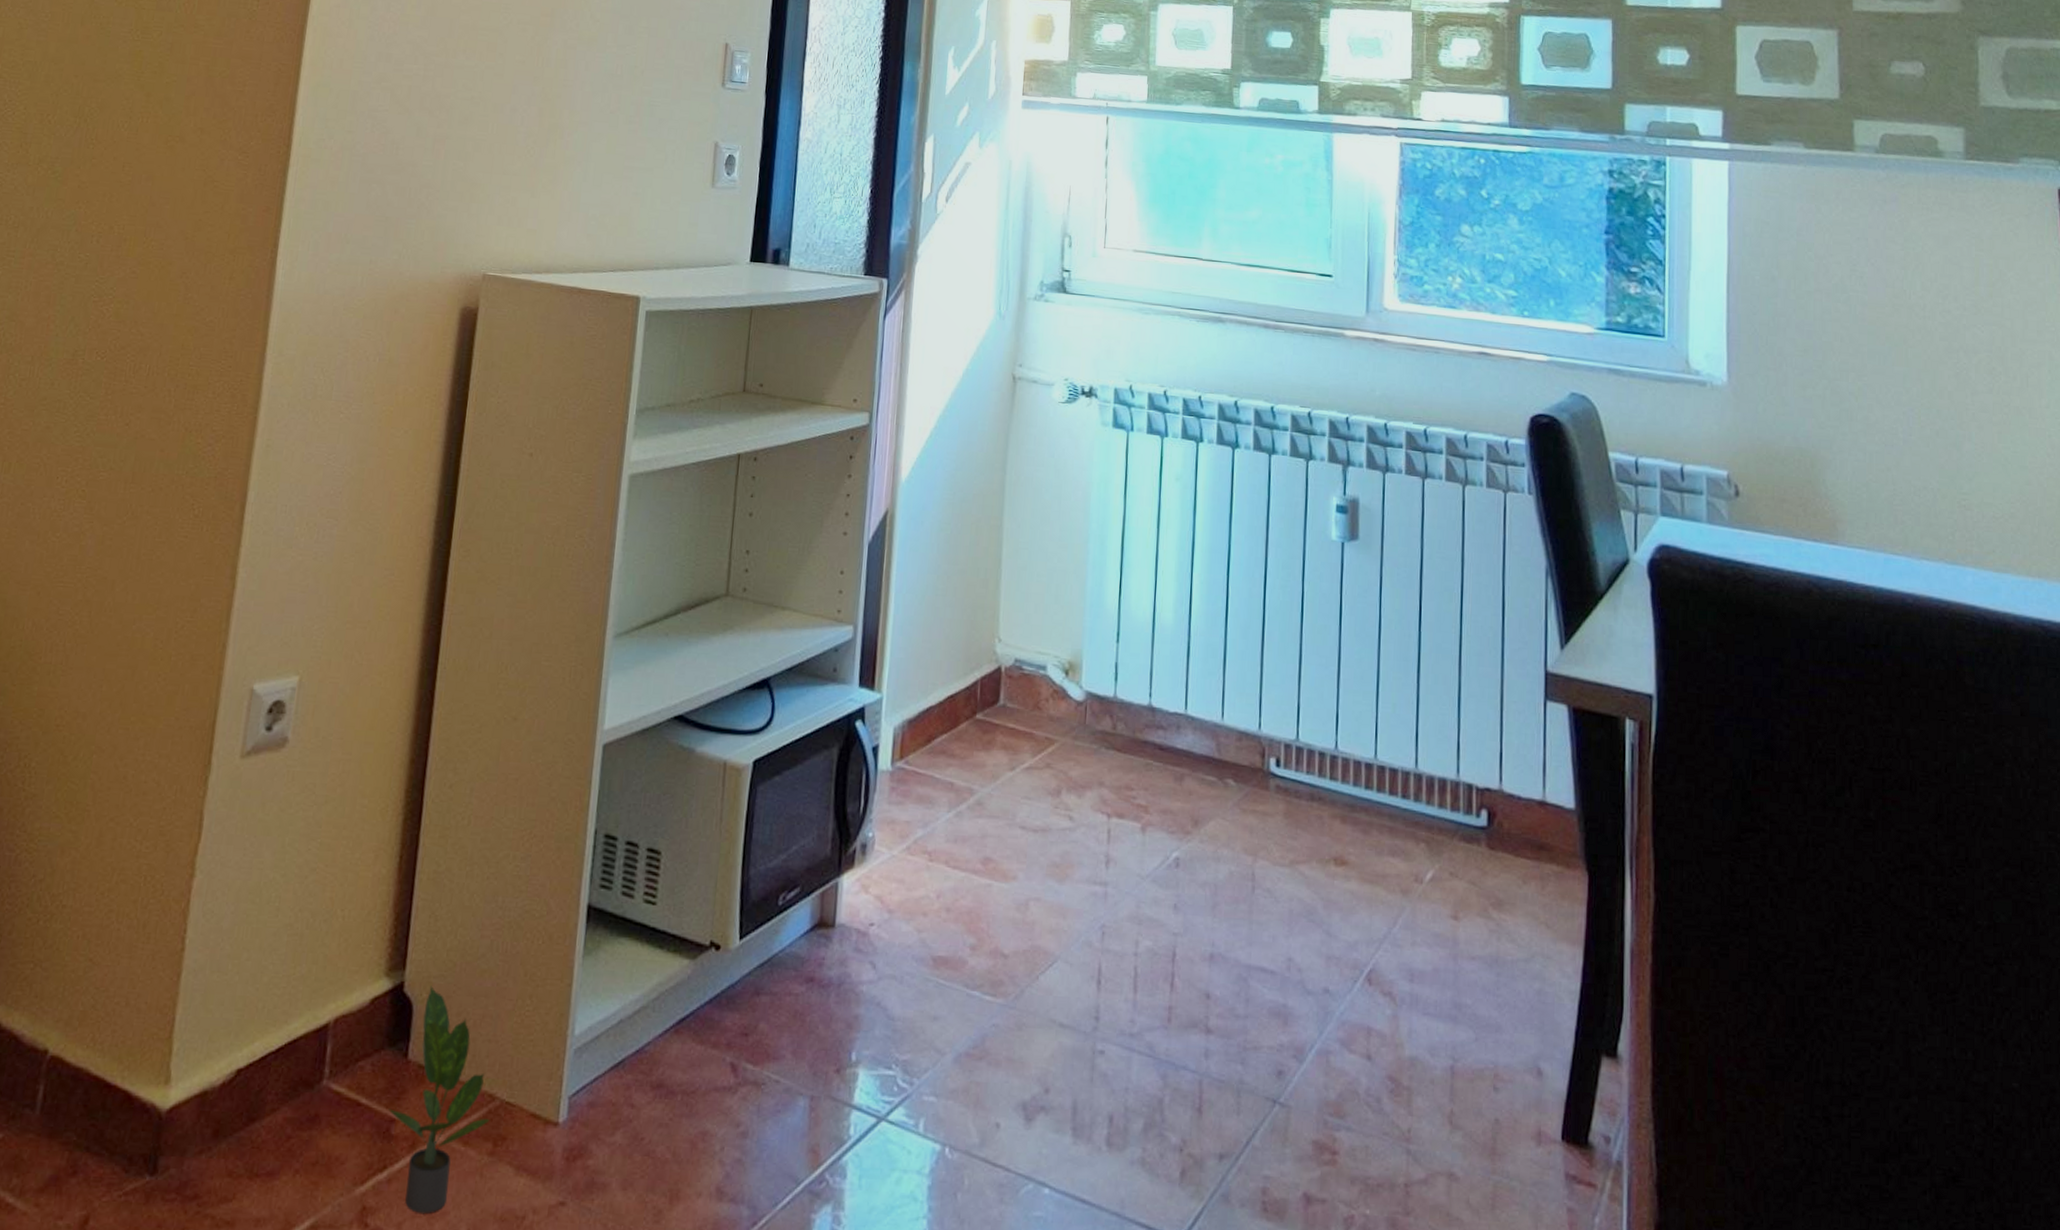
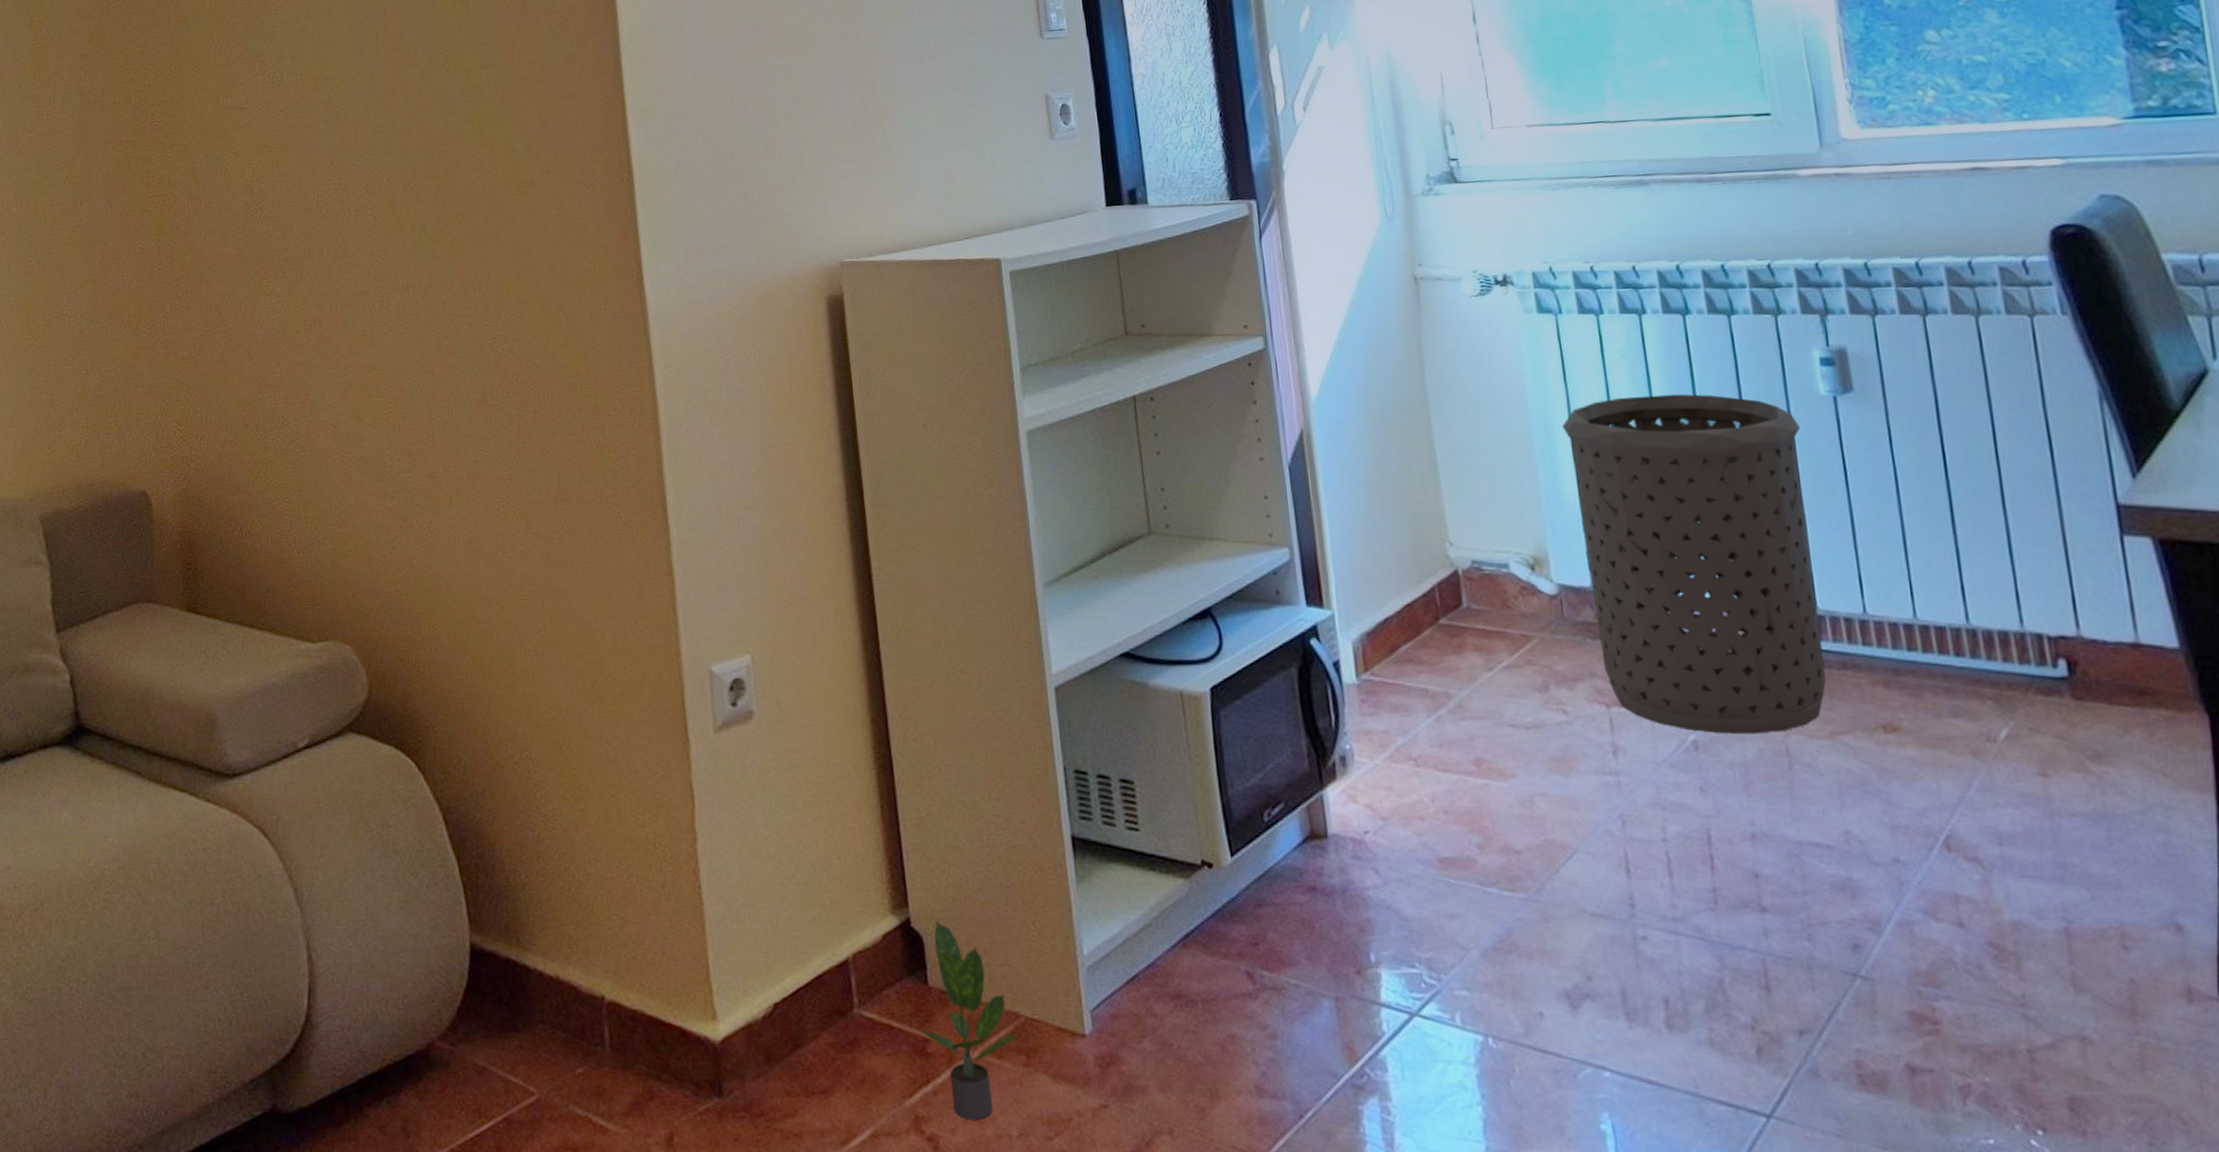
laundry basket: none [1112,518,1311,857] -> present [1562,394,1826,734]

